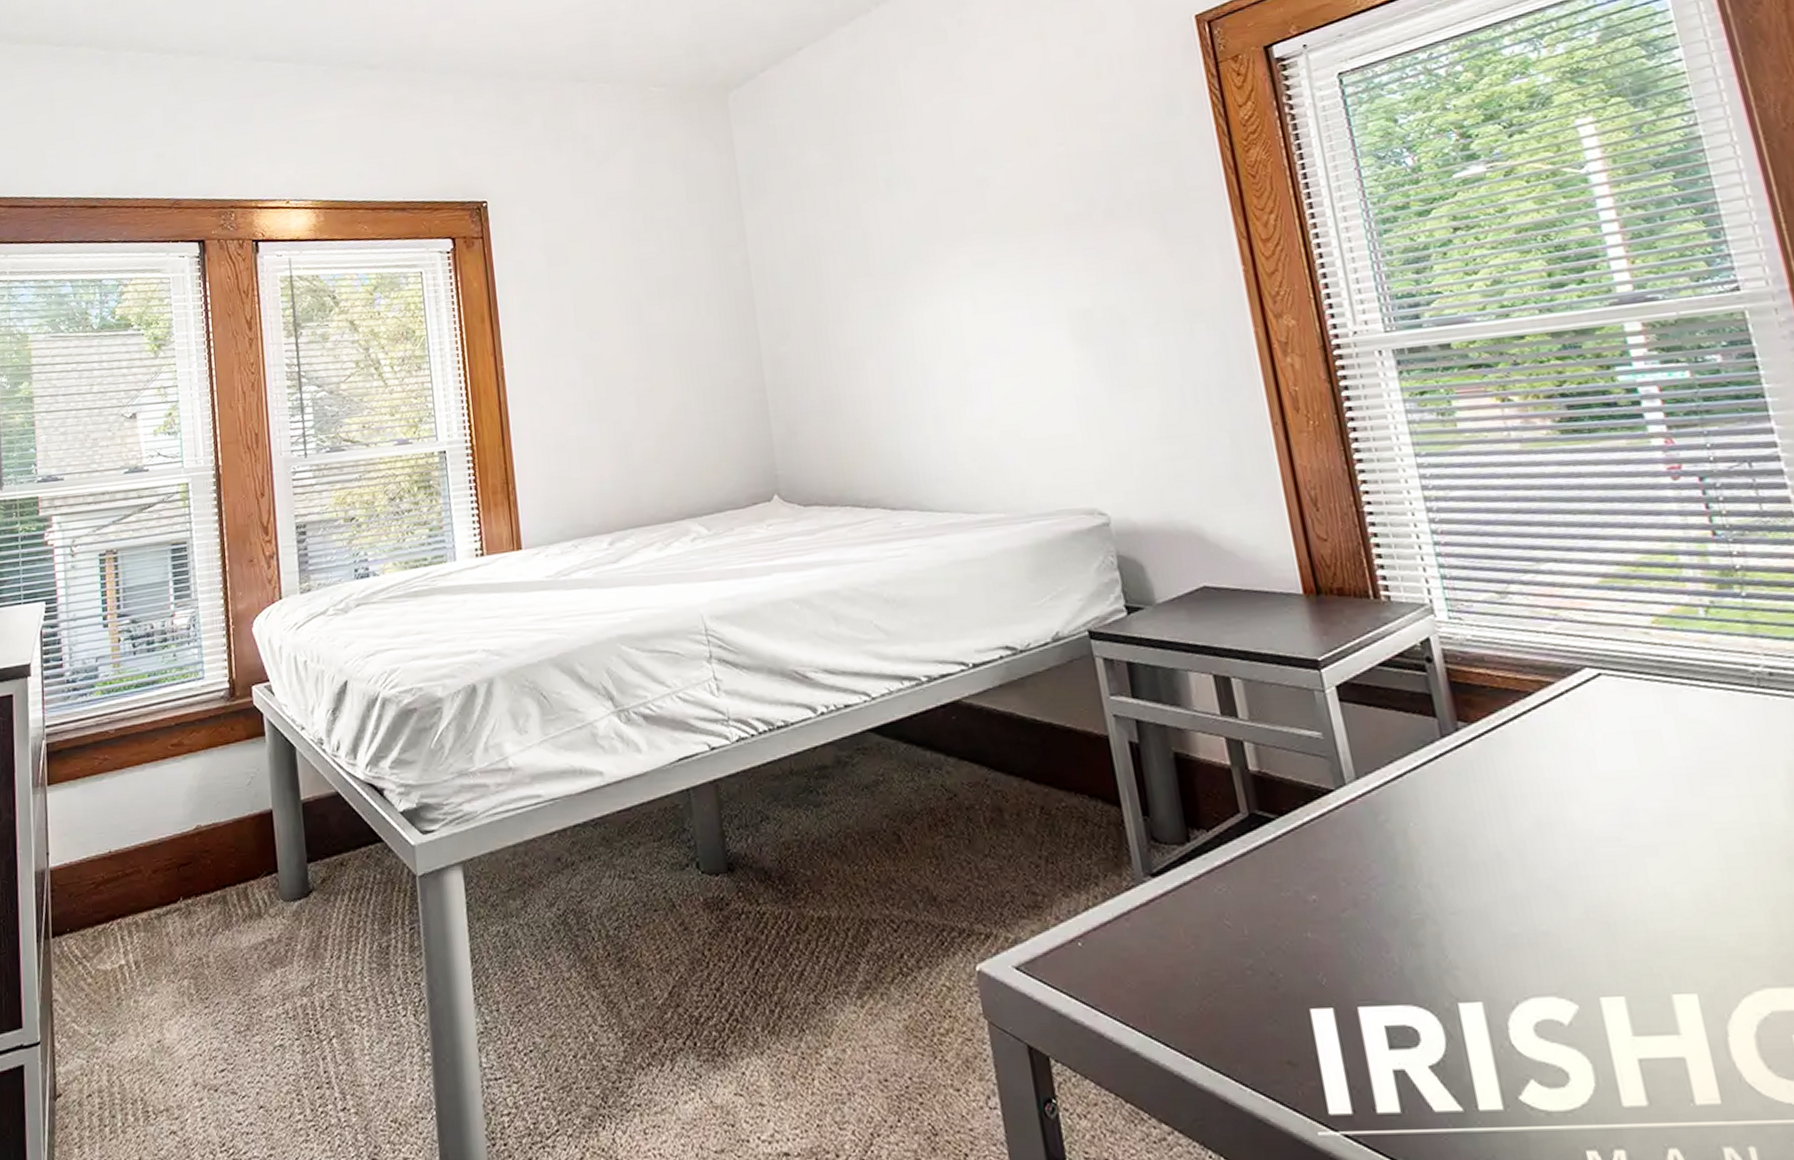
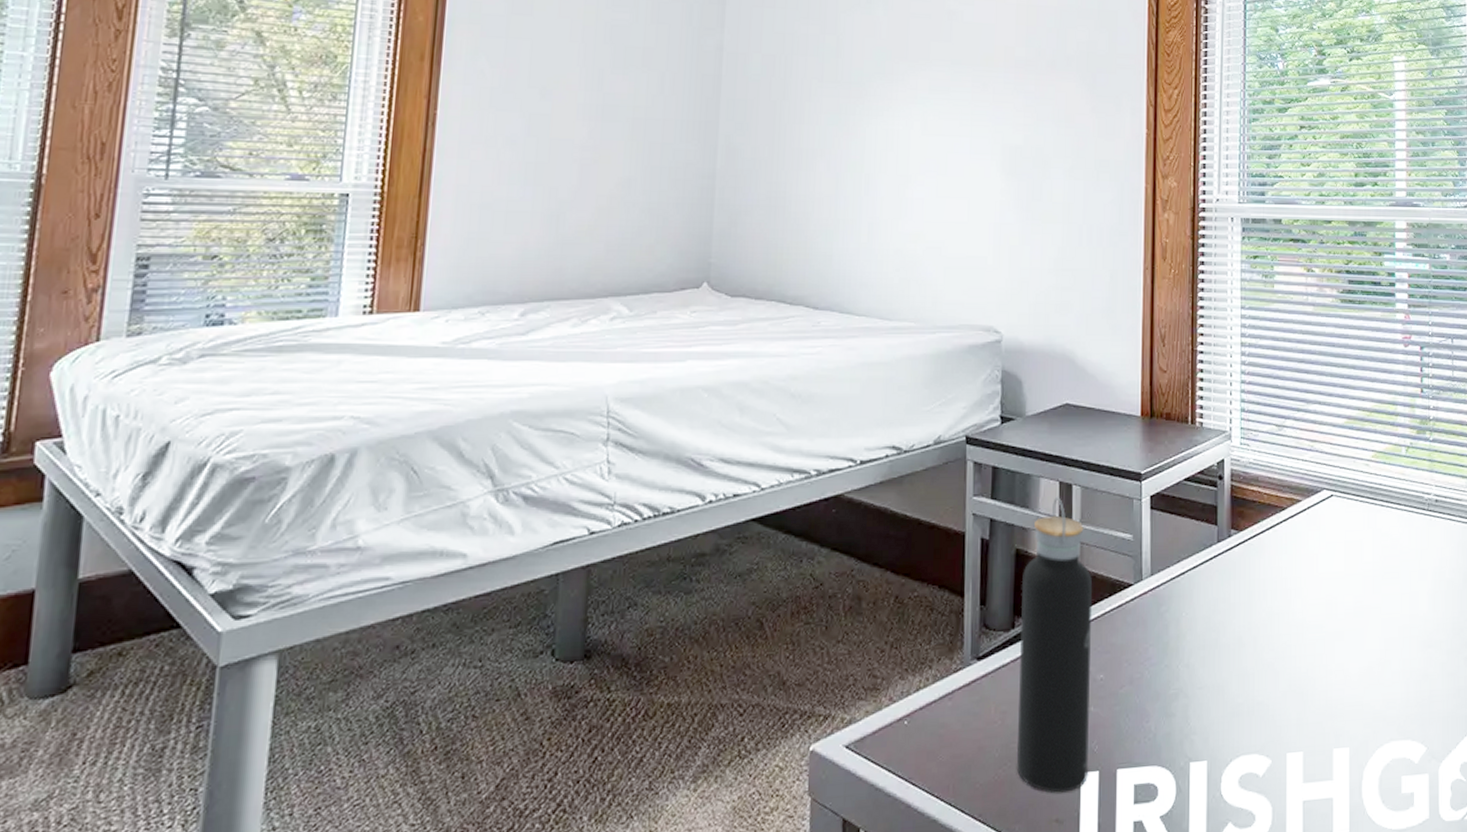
water bottle: none [1188,691,1321,1031] -> present [1017,496,1093,793]

